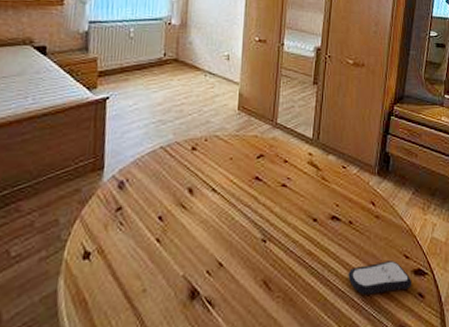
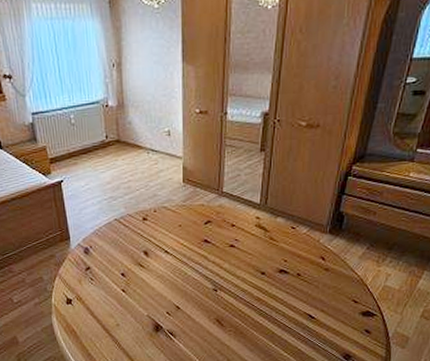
remote control: present [348,260,411,295] -> none [295,305,359,331]

